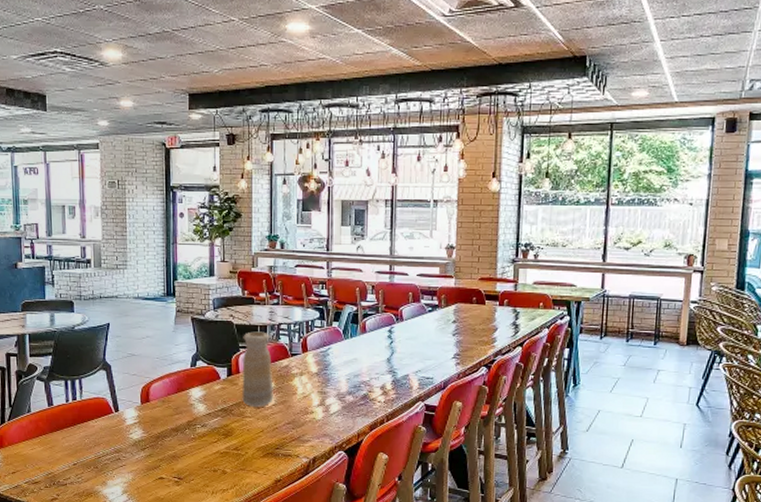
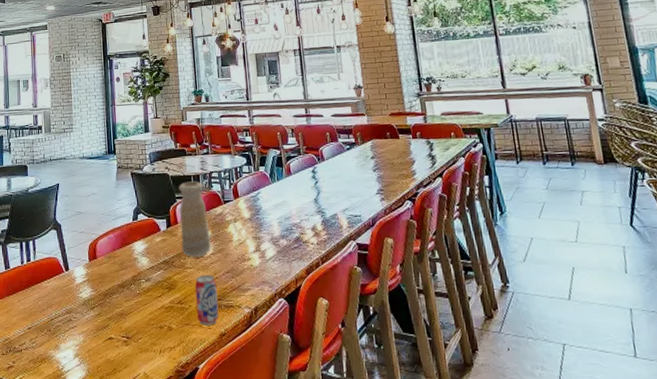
beverage can: none [252,424,276,472] -> present [195,274,219,326]

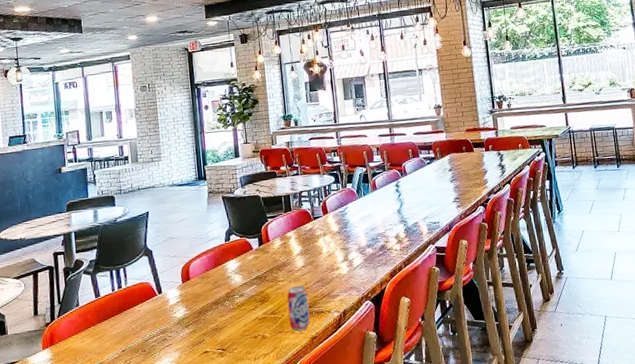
vase: present [178,181,211,257] -> none [269,201,302,271]

